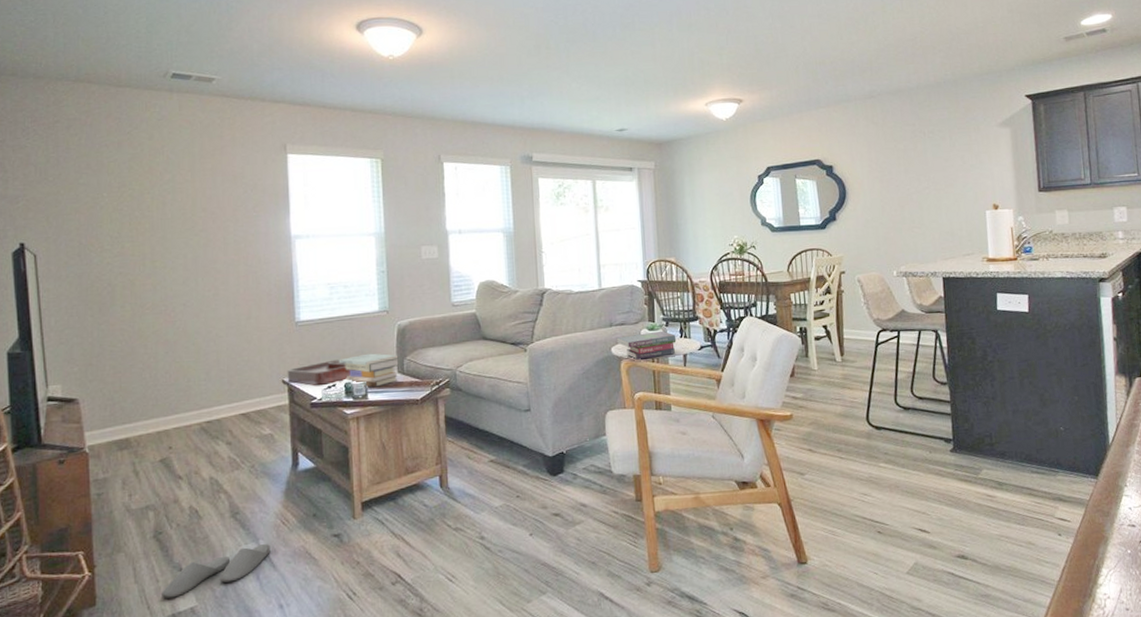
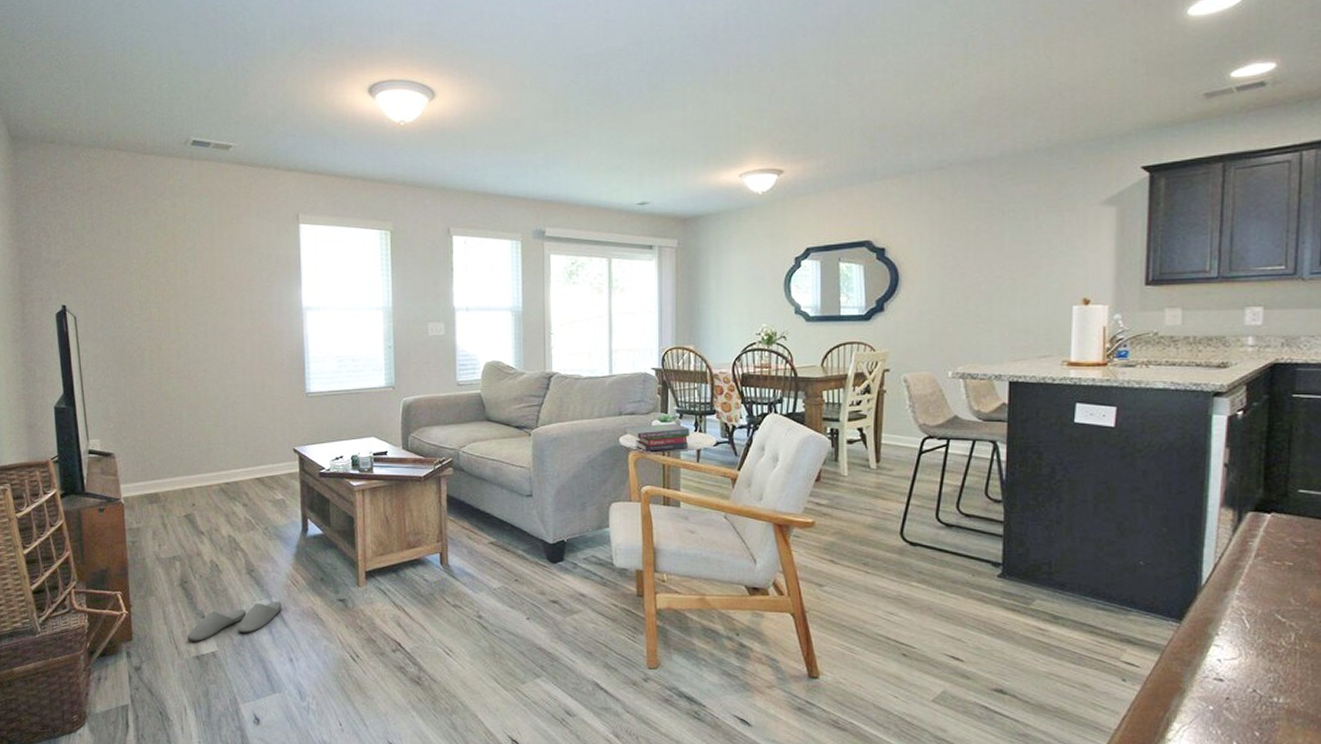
decorative tray: present [287,359,352,386] -> none [298,432,358,456]
books: present [338,353,399,388] -> none [346,428,403,462]

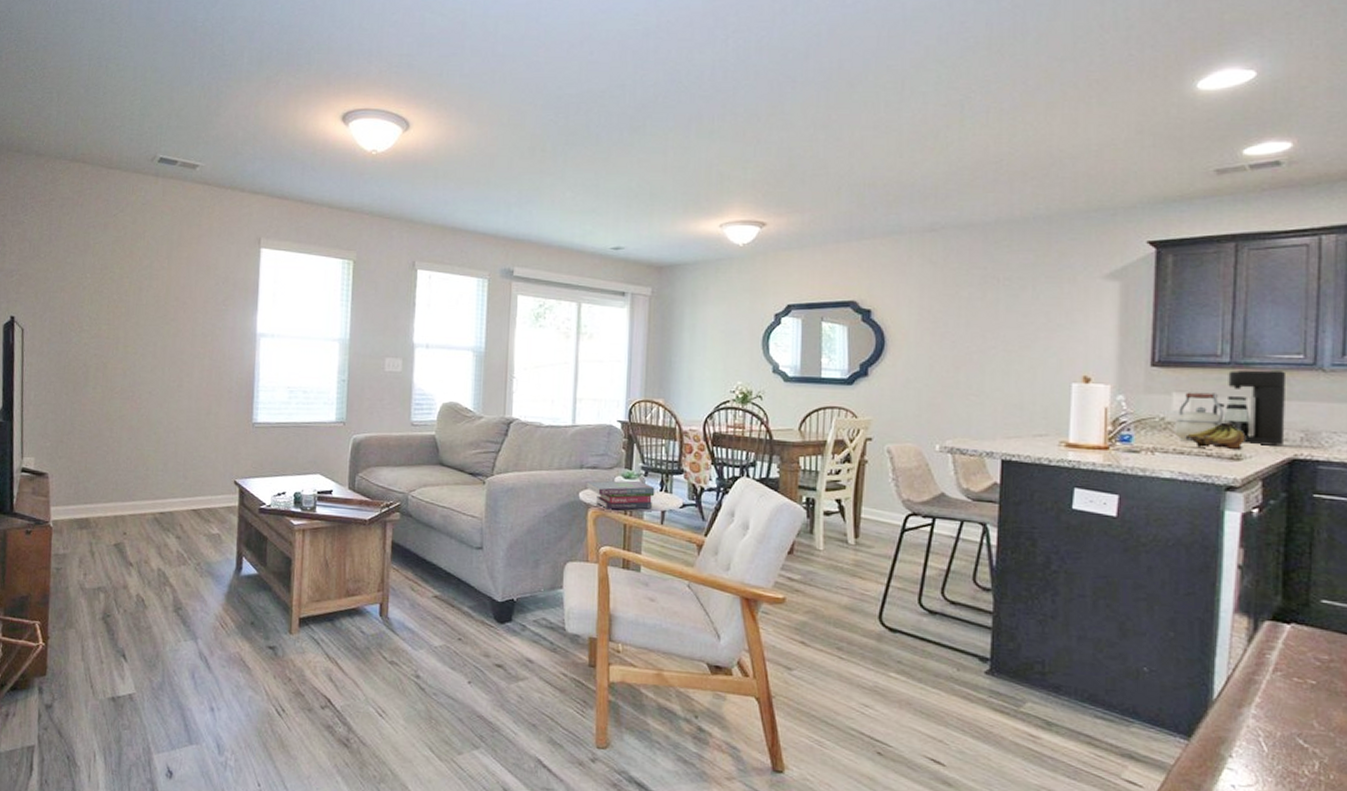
slippers: present [187,601,282,641] -> none [104,643,208,682]
kettle: none [1166,306,1217,355] -> present [1173,392,1230,444]
fruit: none [1177,333,1231,359] -> present [1185,422,1245,451]
coffee maker: none [1202,282,1269,352] -> present [1213,370,1287,446]

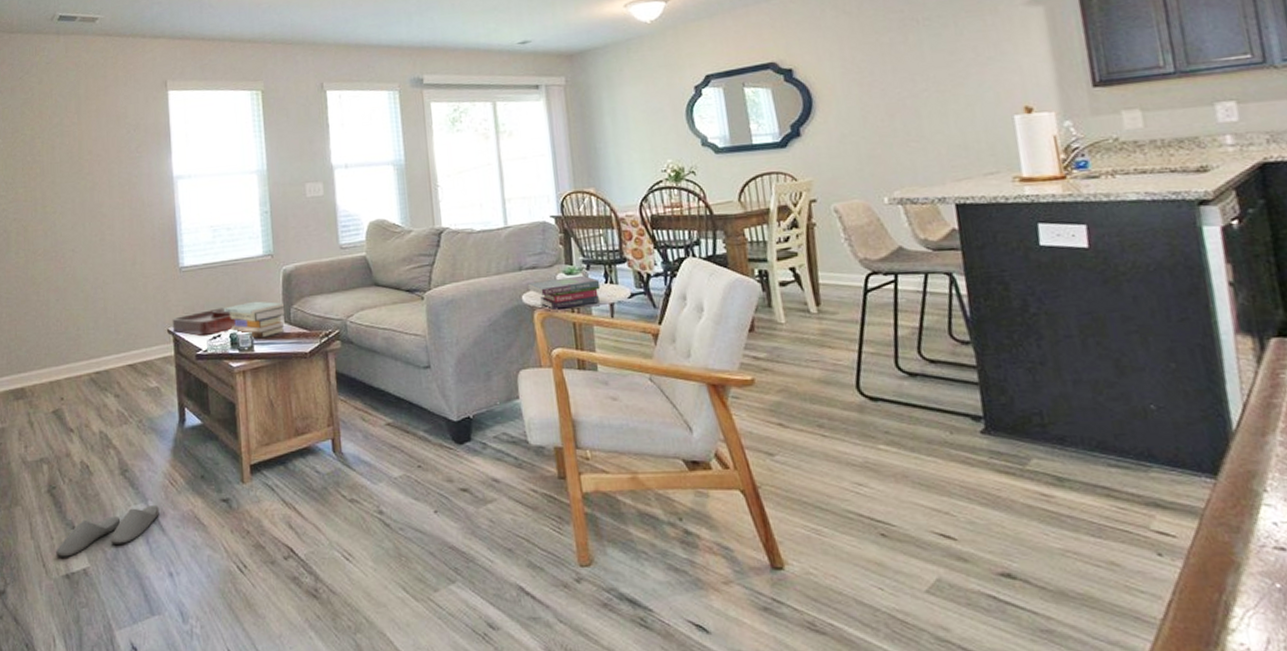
slippers: none [104,643,208,682] -> present [56,504,159,557]
decorative tray: none [239,466,303,491] -> present [172,307,237,336]
books: none [290,464,351,501] -> present [223,301,285,339]
kettle: present [1173,392,1230,444] -> none [1129,105,1188,161]
fruit: present [1185,422,1245,451] -> none [1144,134,1208,165]
coffee maker: present [1213,370,1287,446] -> none [1166,73,1250,153]

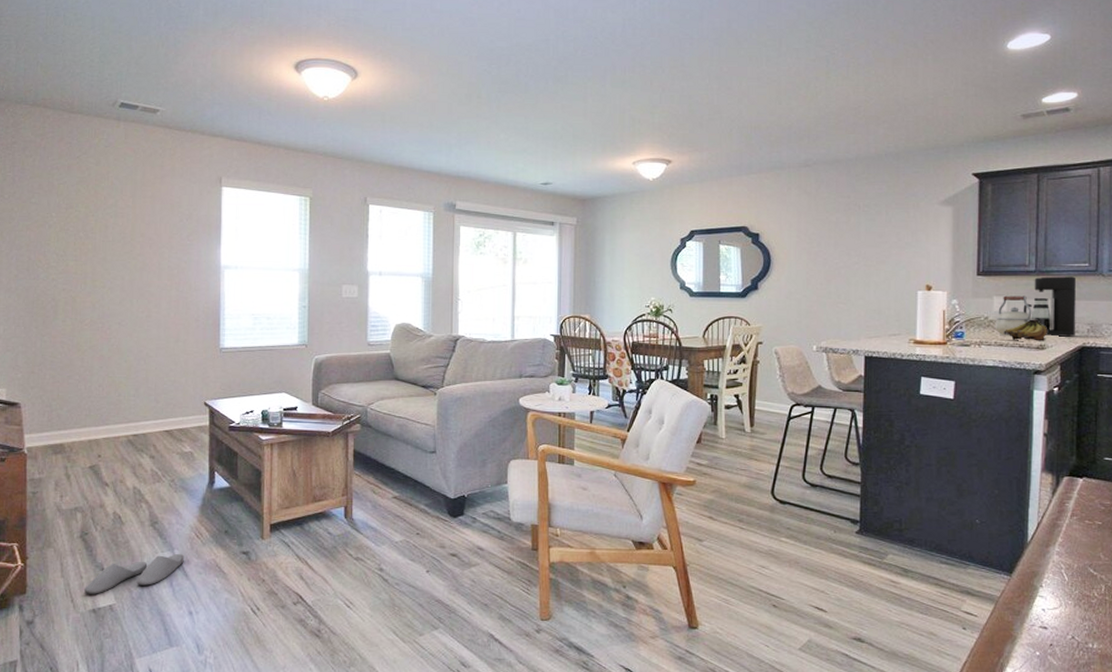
decorative tray: present [172,307,237,336] -> none [209,387,269,410]
books: present [223,301,285,339] -> none [257,384,314,417]
books: present [527,275,601,310] -> none [525,386,585,413]
kettle: none [1129,105,1188,161] -> present [995,295,1036,337]
fruit: none [1144,134,1208,165] -> present [1003,319,1047,341]
coffee maker: none [1166,73,1250,153] -> present [1023,276,1077,337]

